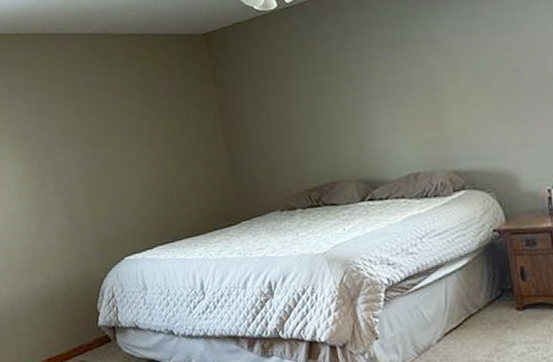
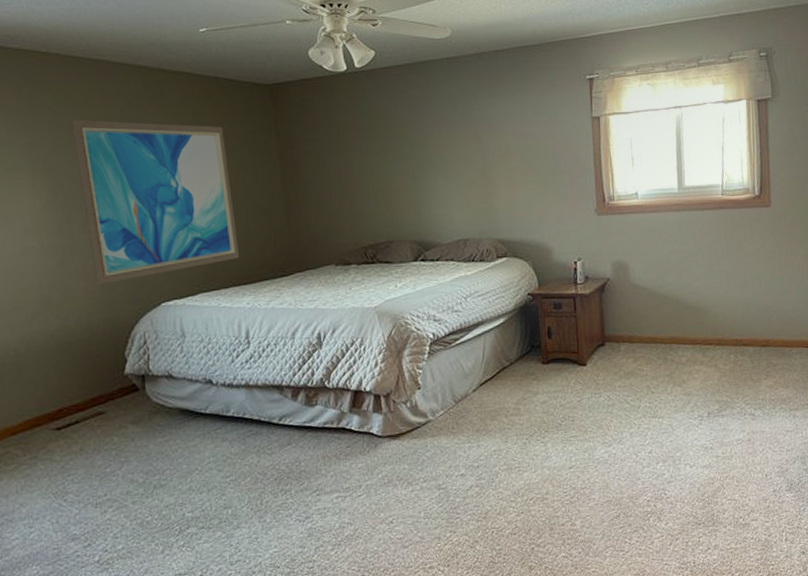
wall art: none [38,81,190,243] -> present [70,119,240,285]

